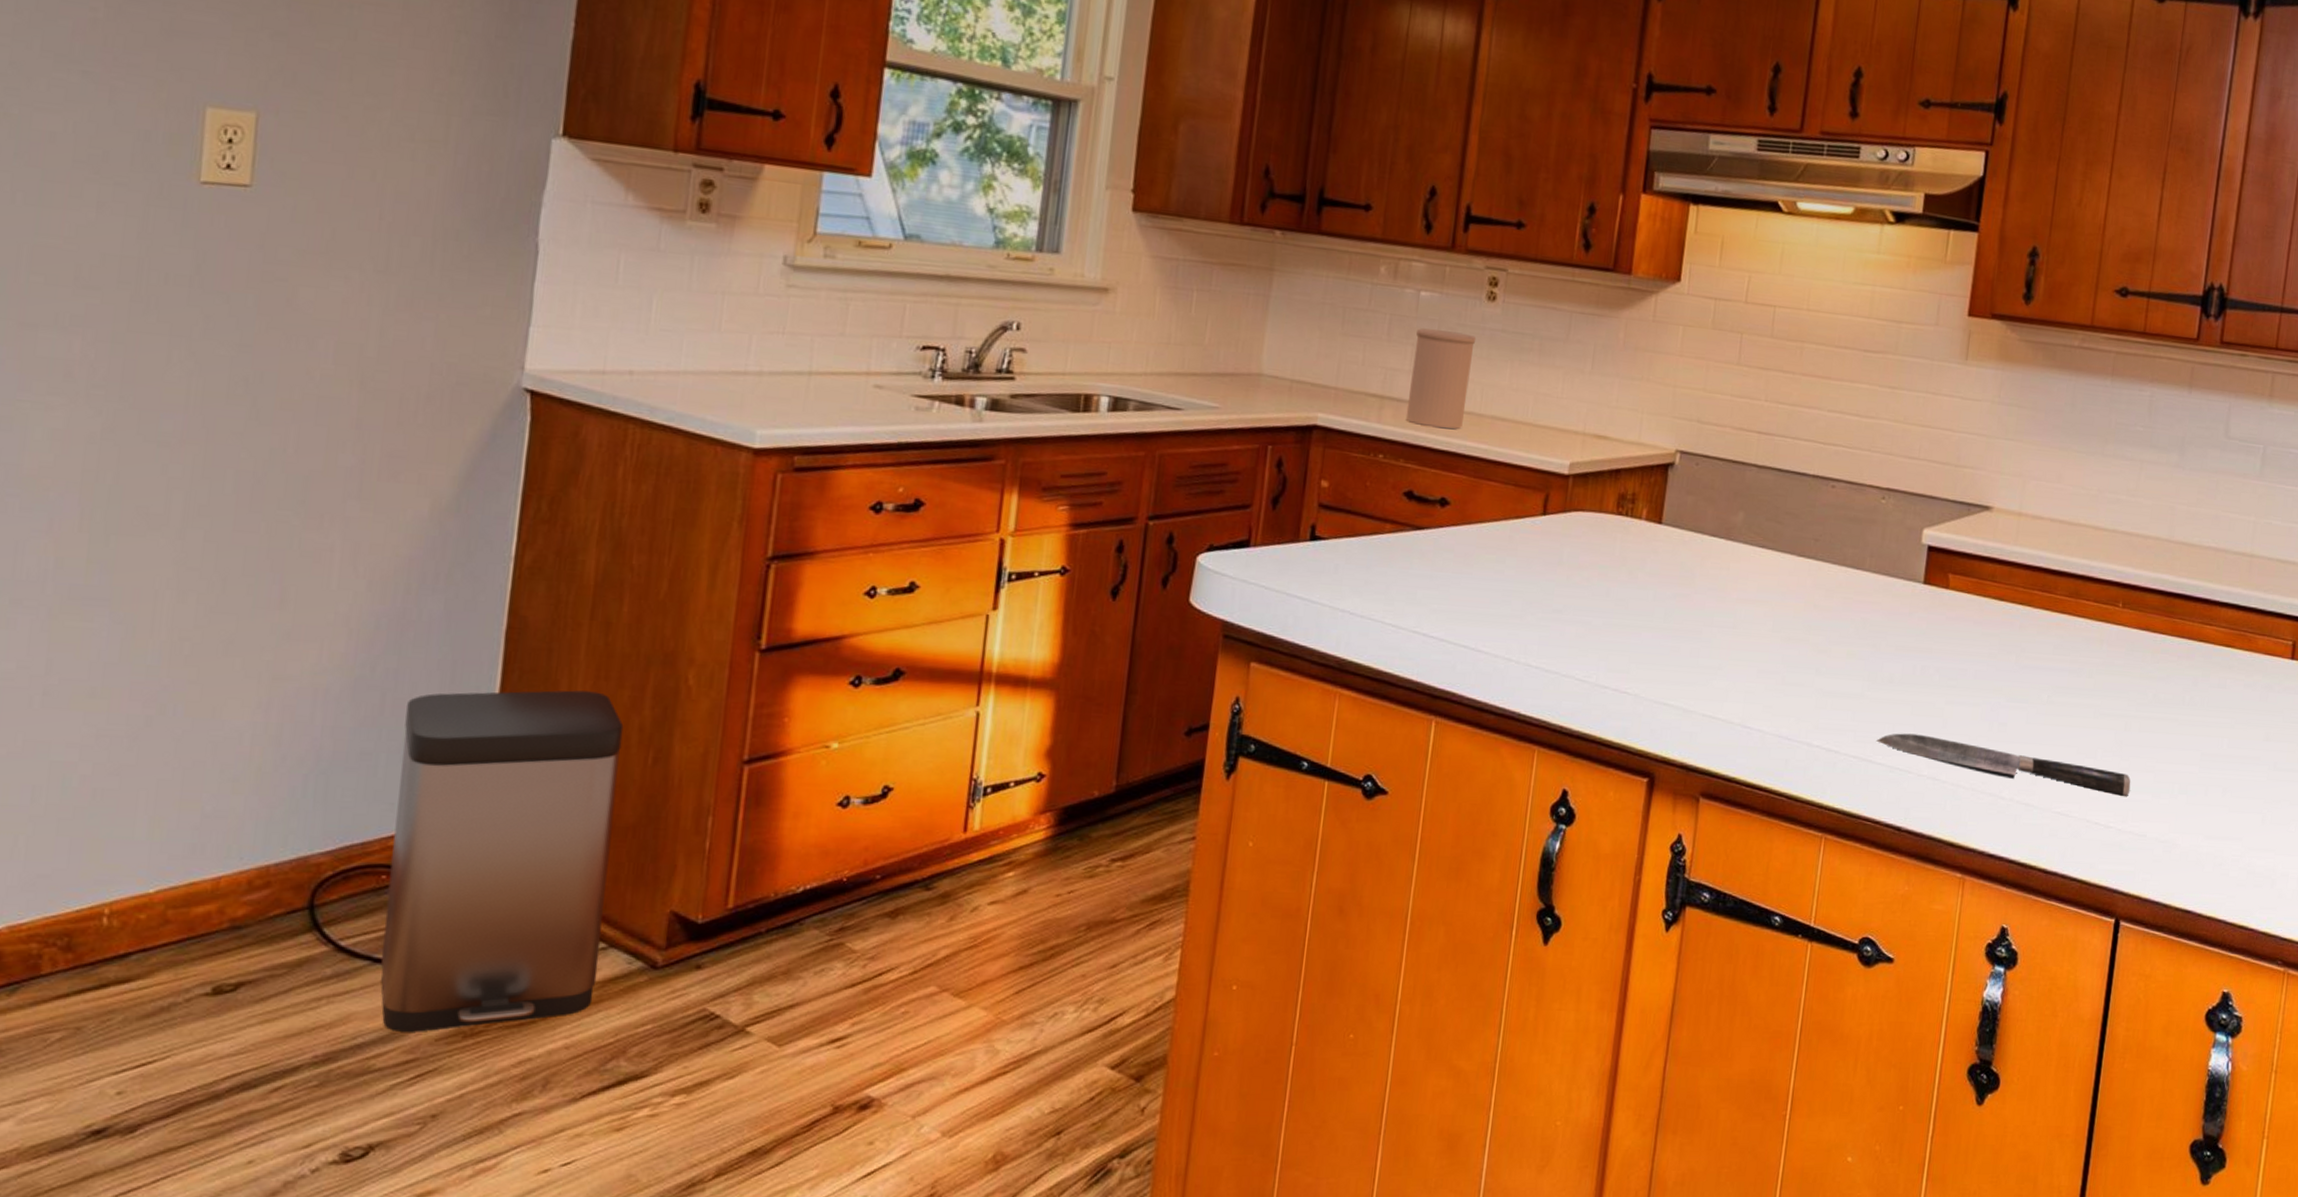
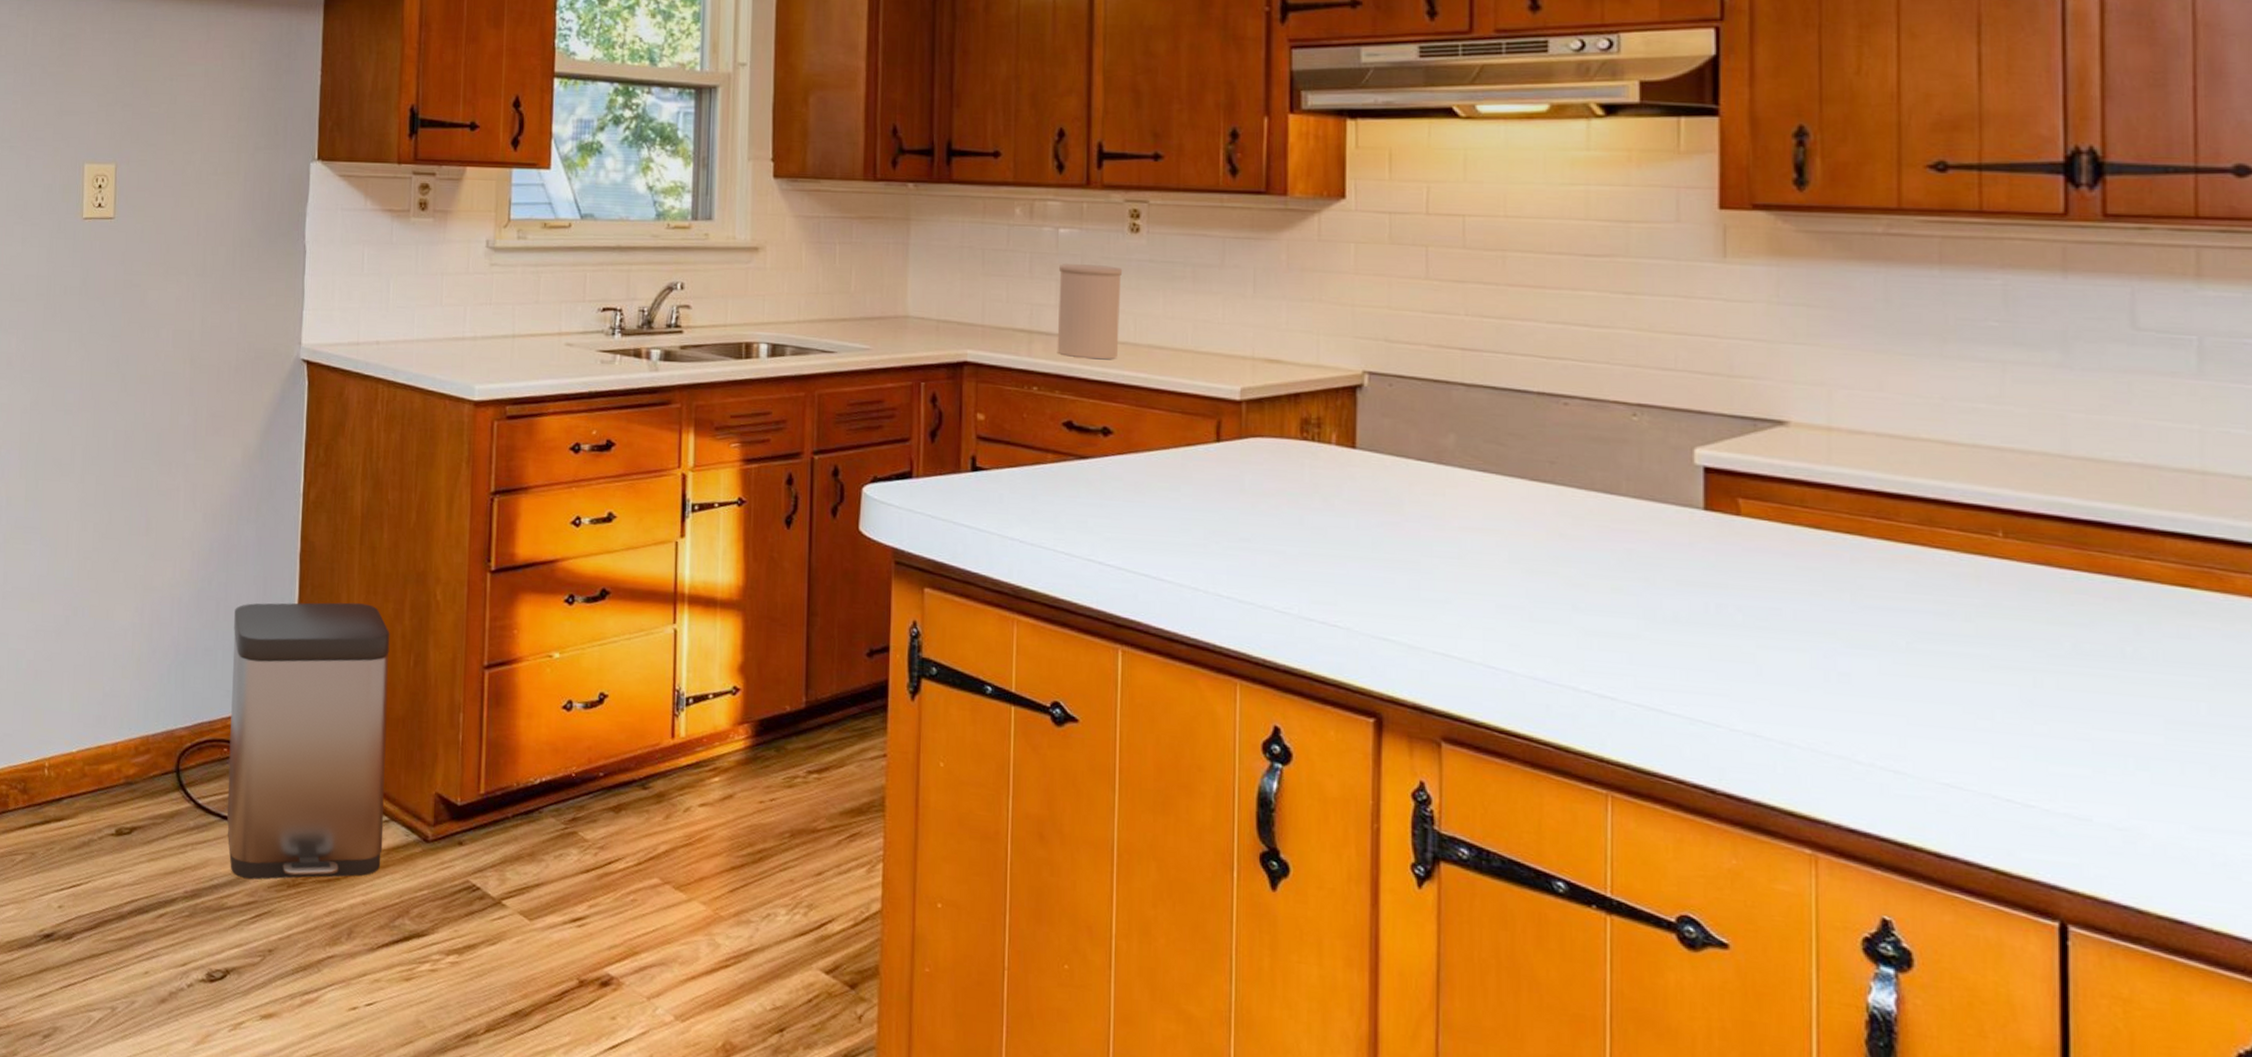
kitchen knife: present [1875,733,2131,796] -> none [1665,680,2056,769]

